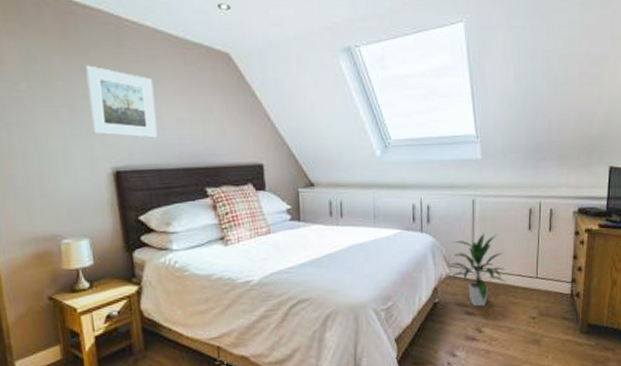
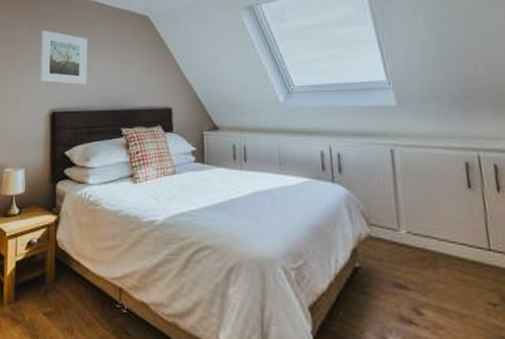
indoor plant: present [448,233,506,307] -> none [367,188,447,280]

